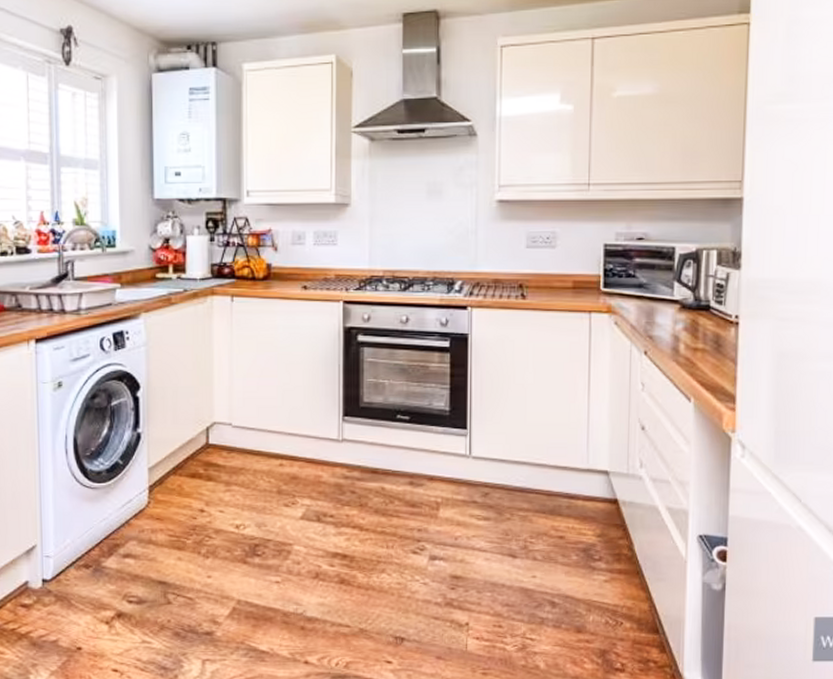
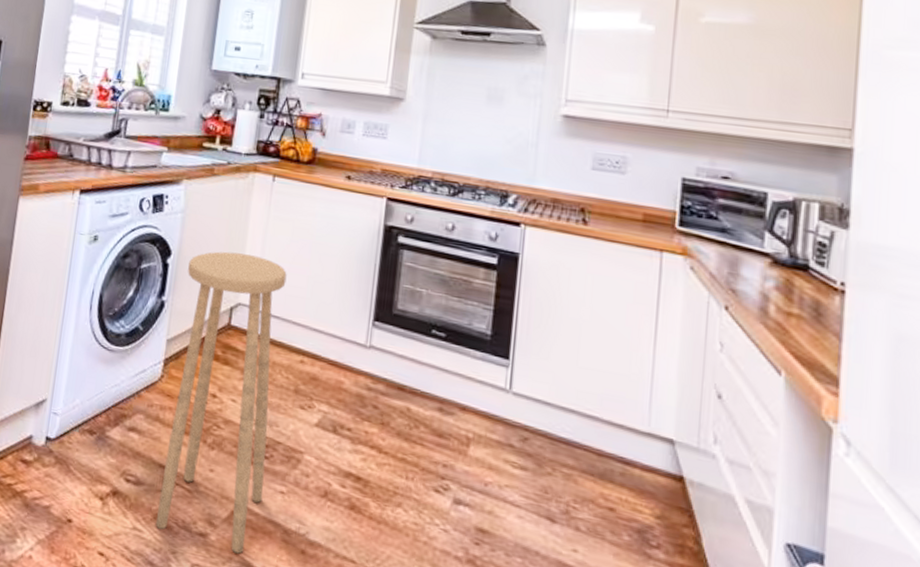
stool: none [159,375,260,642] -> present [155,251,287,554]

